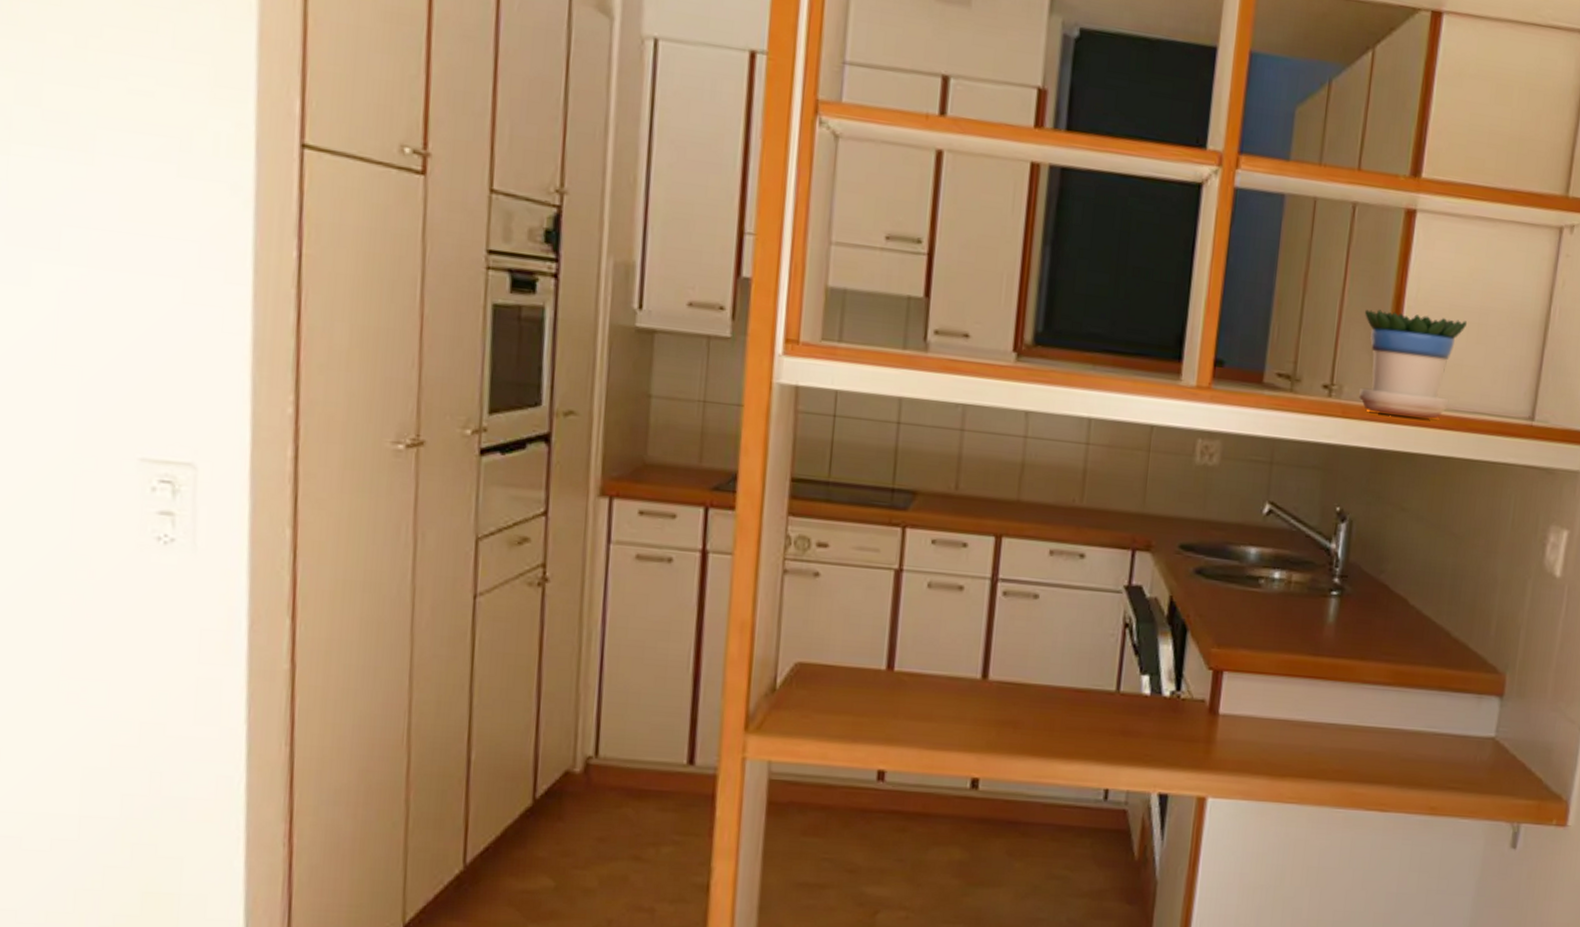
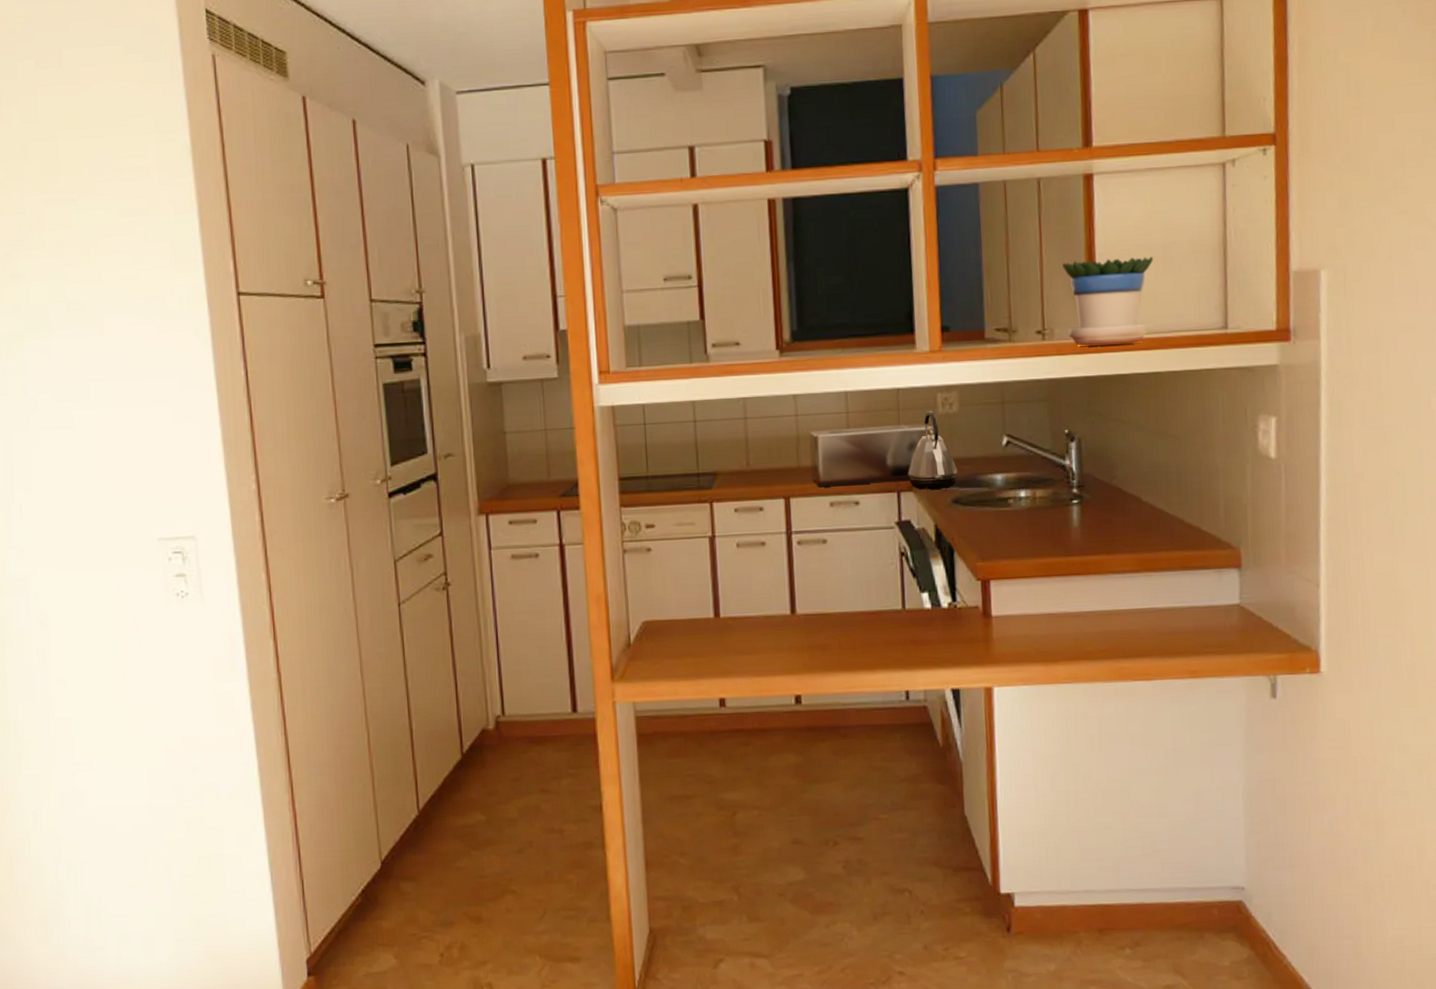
toaster: none [1032,459,1187,539] -> present [809,423,934,488]
kettle: none [1148,458,1207,555] -> present [908,411,958,490]

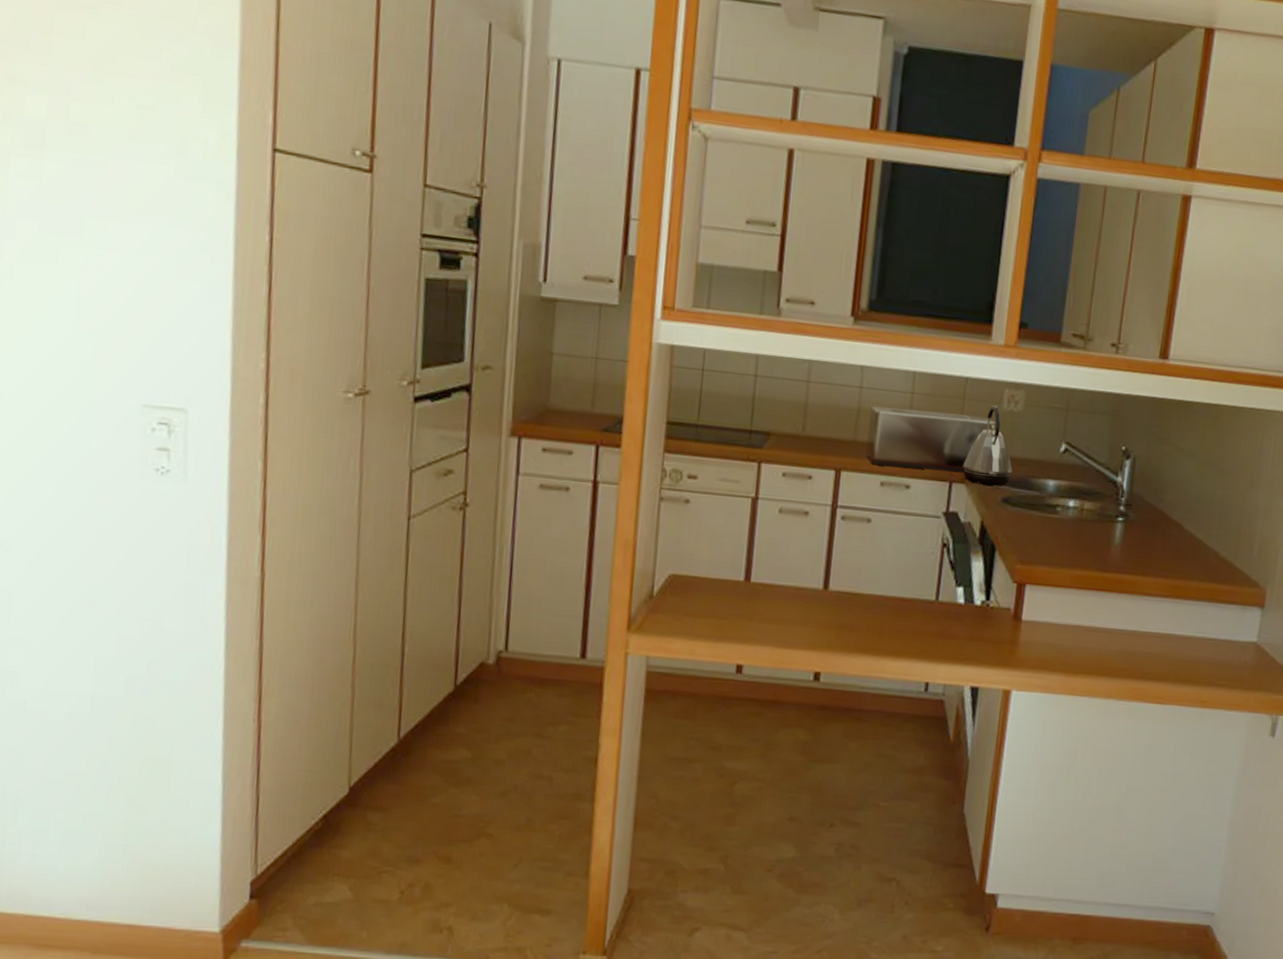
flowerpot: present [1062,257,1154,346] -> none [1142,280,1235,373]

